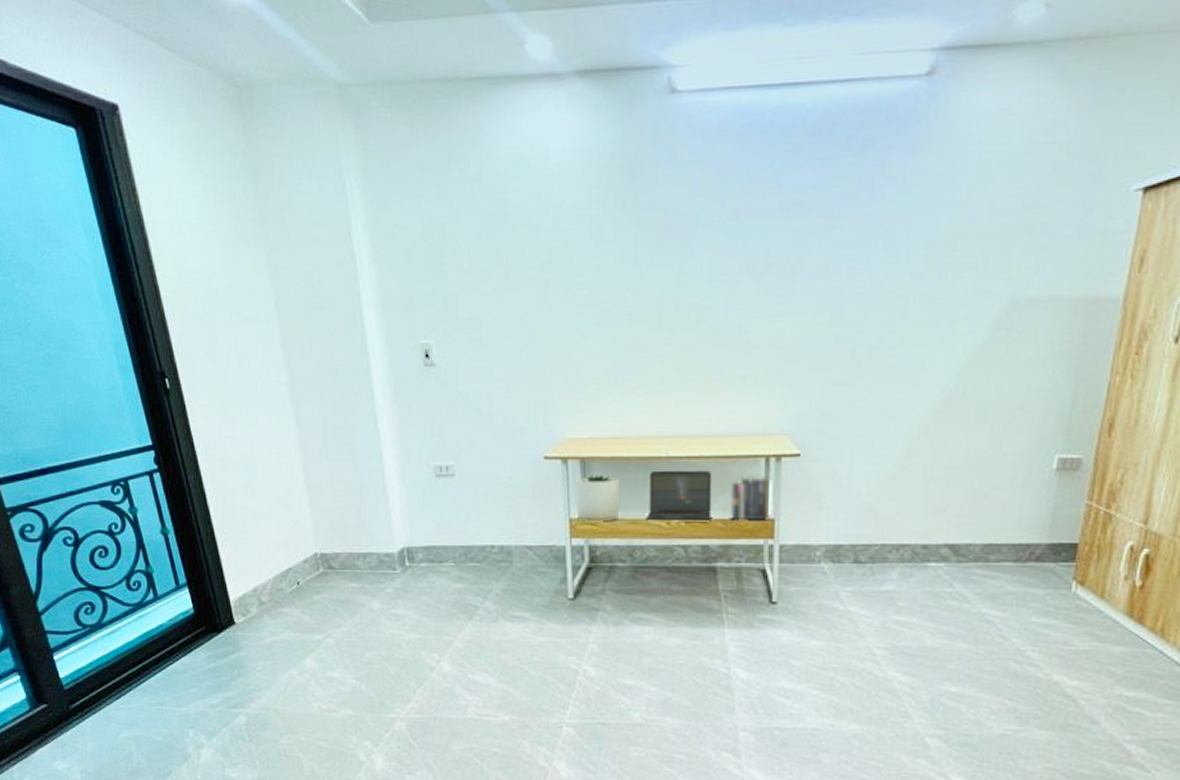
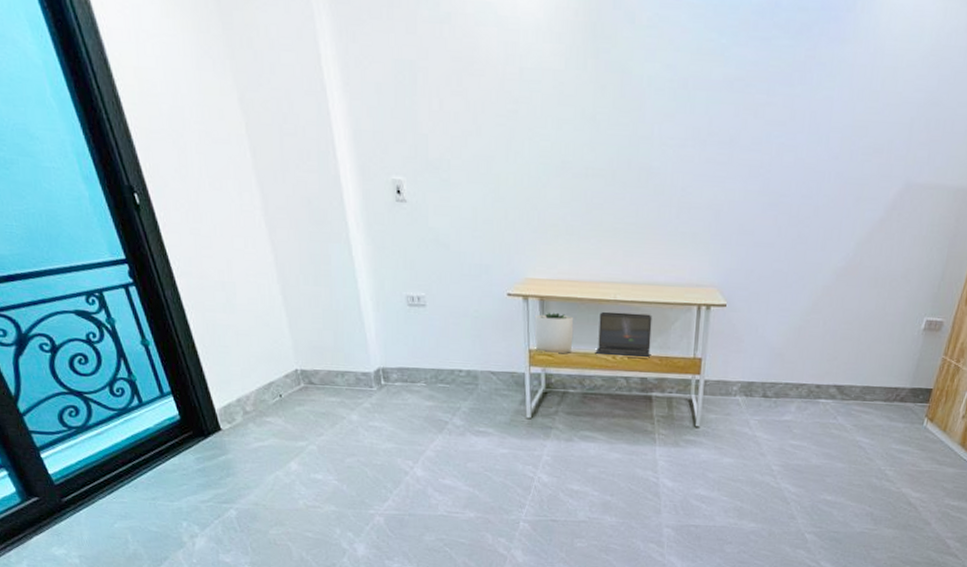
books: present [729,477,769,521] -> none [665,321,700,360]

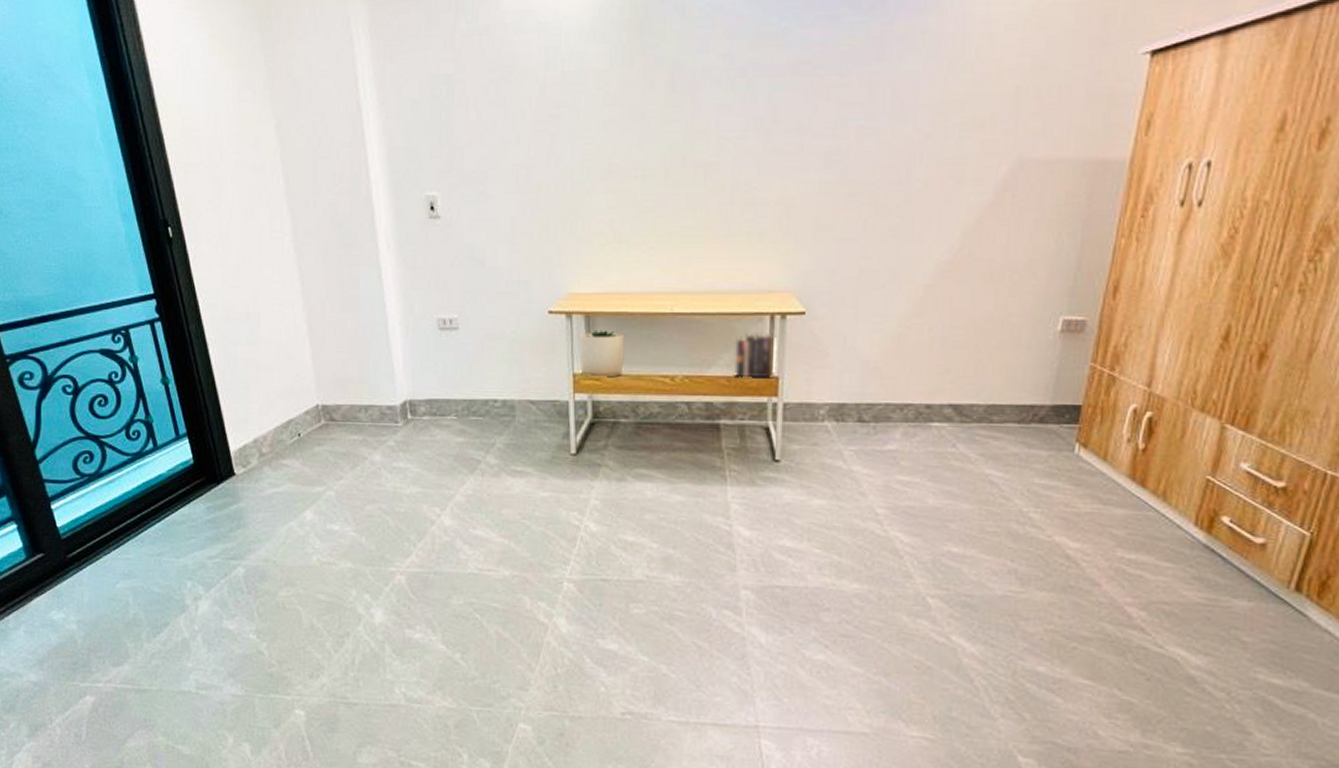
laptop computer: present [595,312,652,359] -> none [650,327,717,380]
books: none [665,321,700,360] -> present [733,334,774,379]

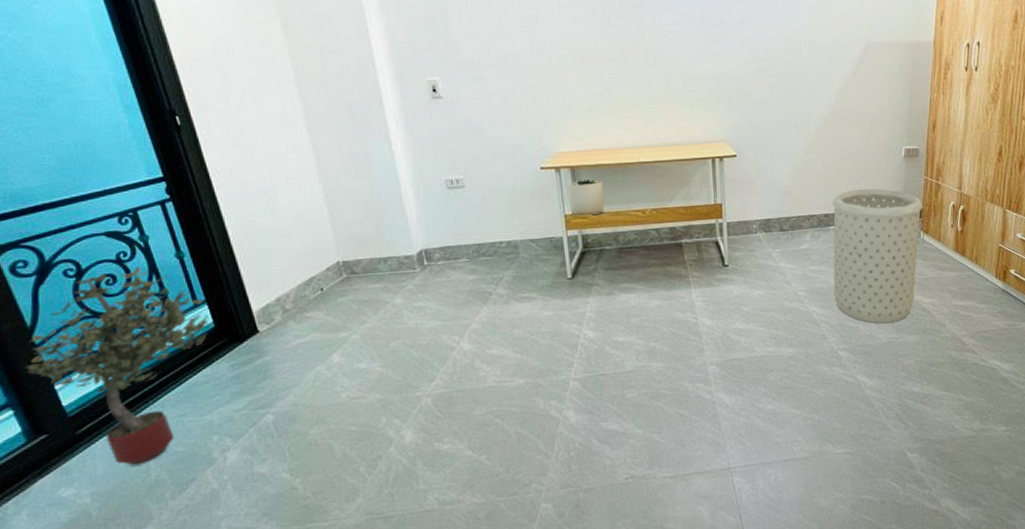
potted tree: none [27,389,189,599] -> present [25,266,209,465]
books: present [733,334,774,379] -> none [687,173,718,207]
laundry basket: none [928,374,1084,570] -> present [832,189,923,324]

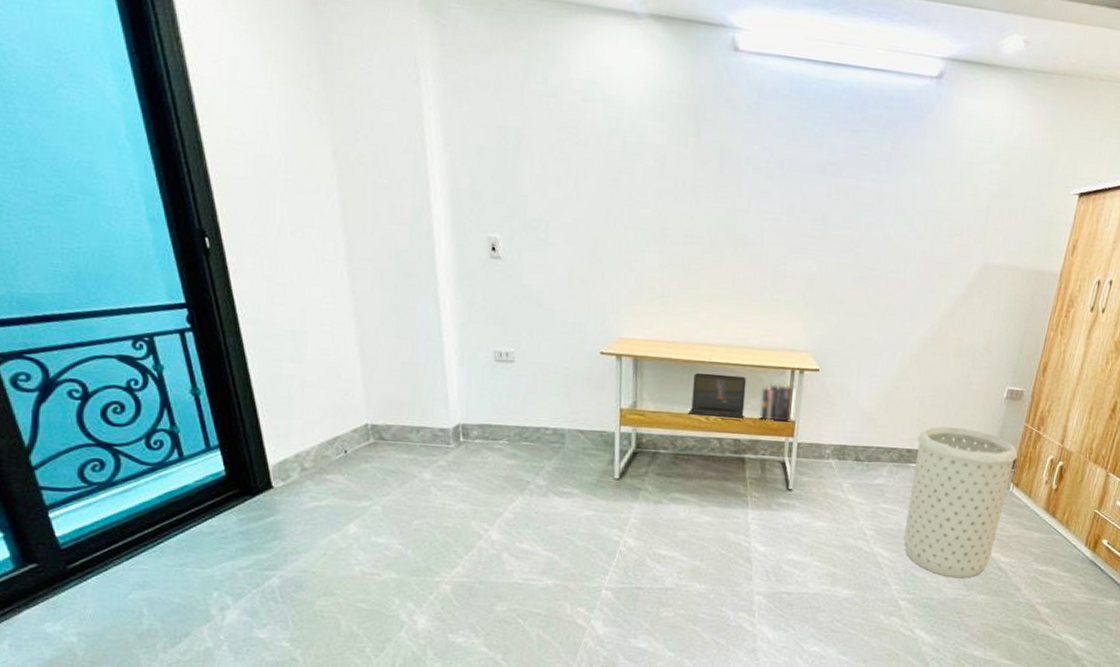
potted tree: present [25,266,209,465] -> none [19,397,220,610]
planter: present [567,179,605,217] -> none [626,371,668,414]
laptop computer: none [626,171,676,213] -> present [688,373,747,421]
books: none [687,173,718,207] -> present [758,384,793,422]

